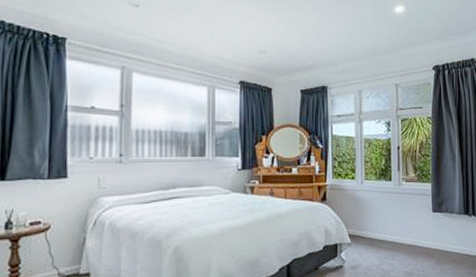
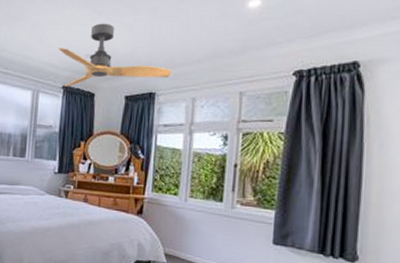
ceiling fan: none [232,20,339,82] -> present [58,23,171,87]

